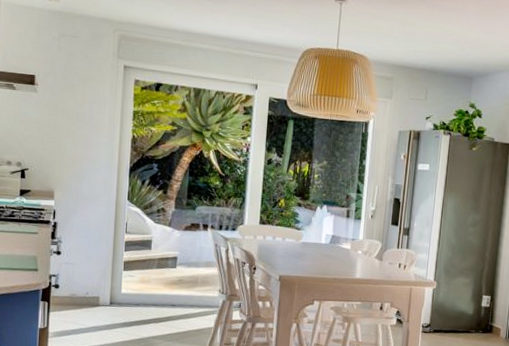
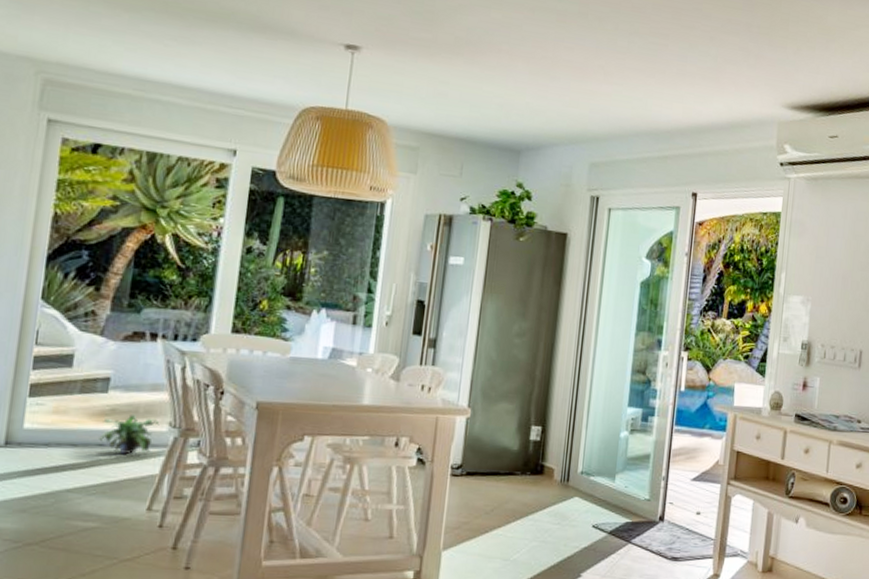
potted plant: none [172,283,212,312] -> present [99,414,160,454]

